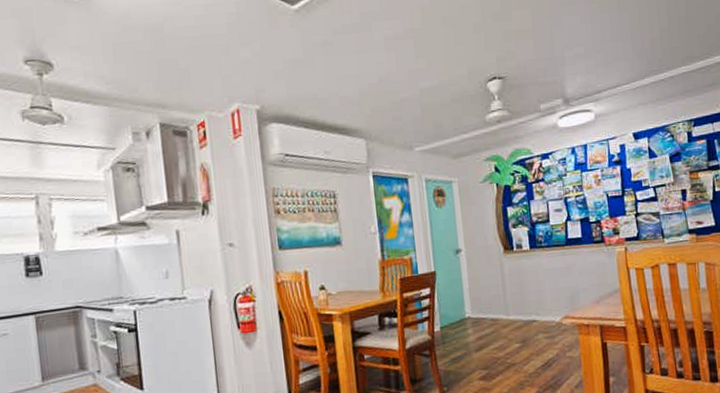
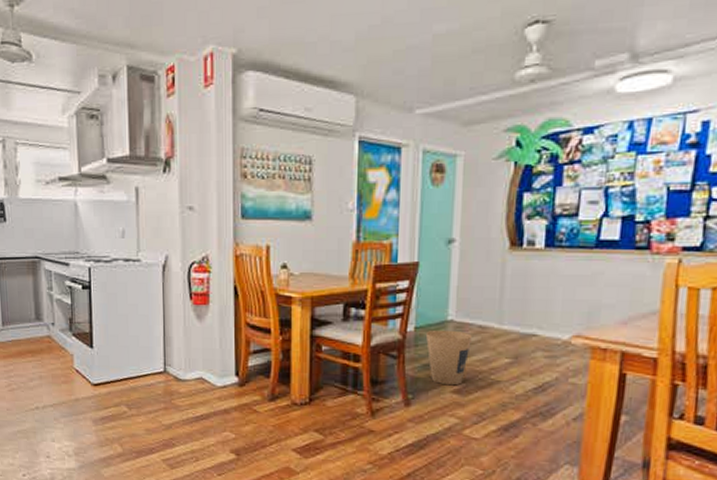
trash can: none [449,325,488,374] -> present [425,329,473,386]

